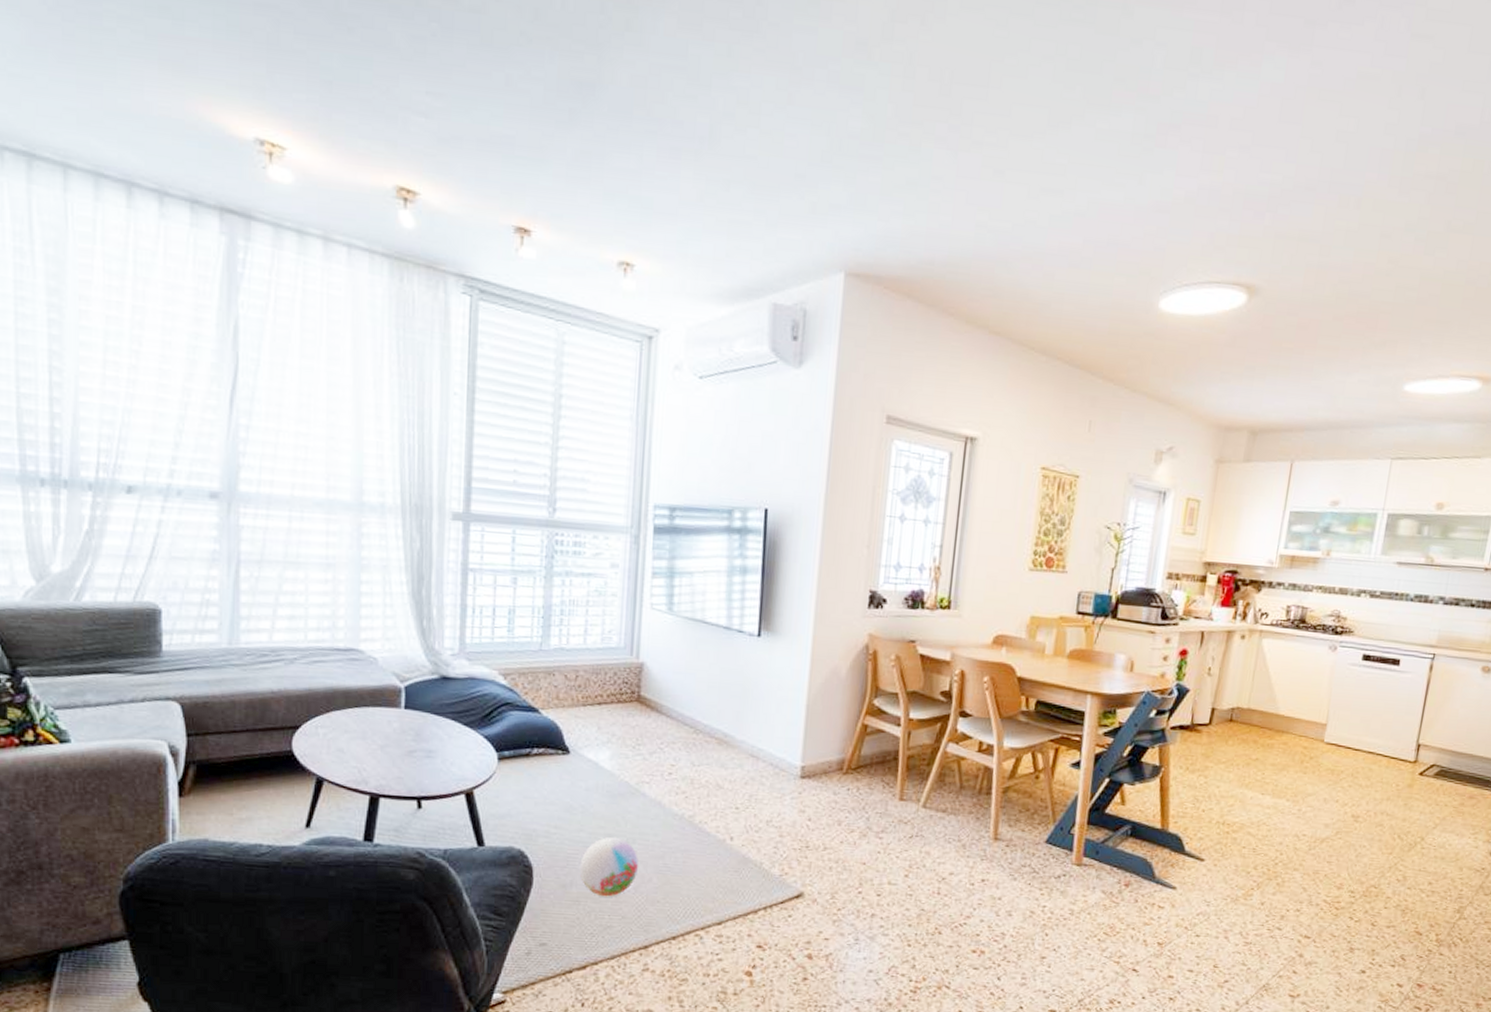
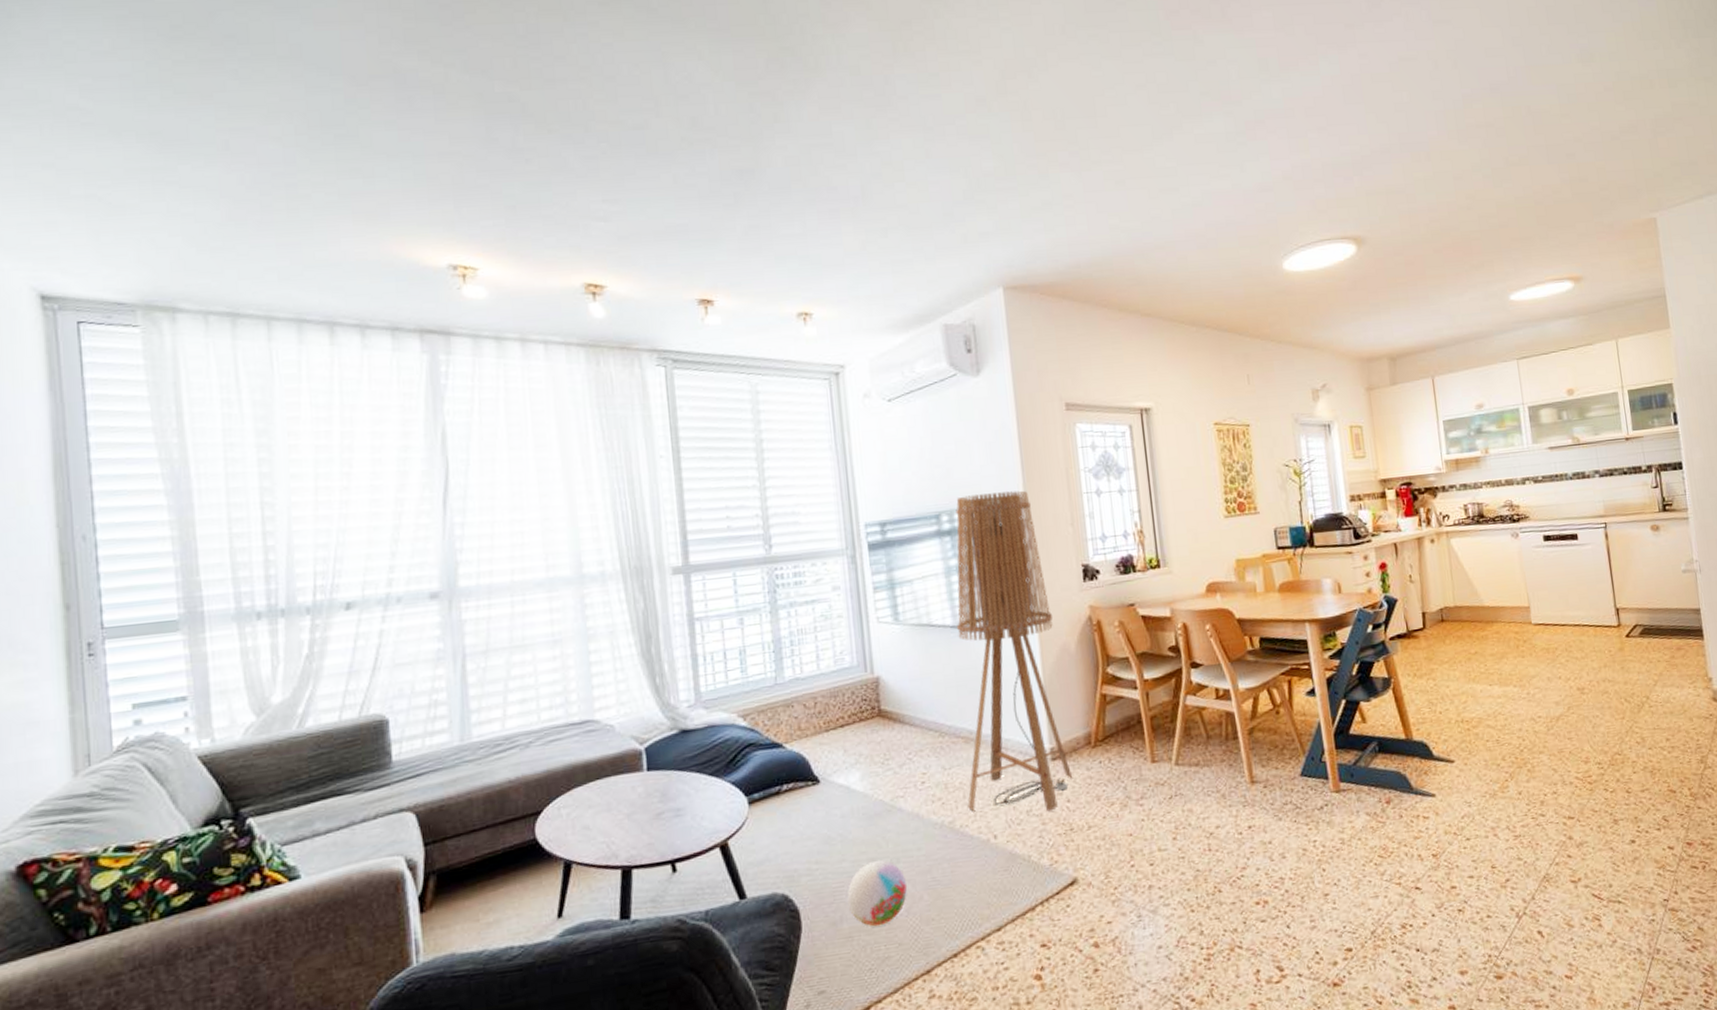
floor lamp: none [710,495,829,826] -> present [955,490,1072,812]

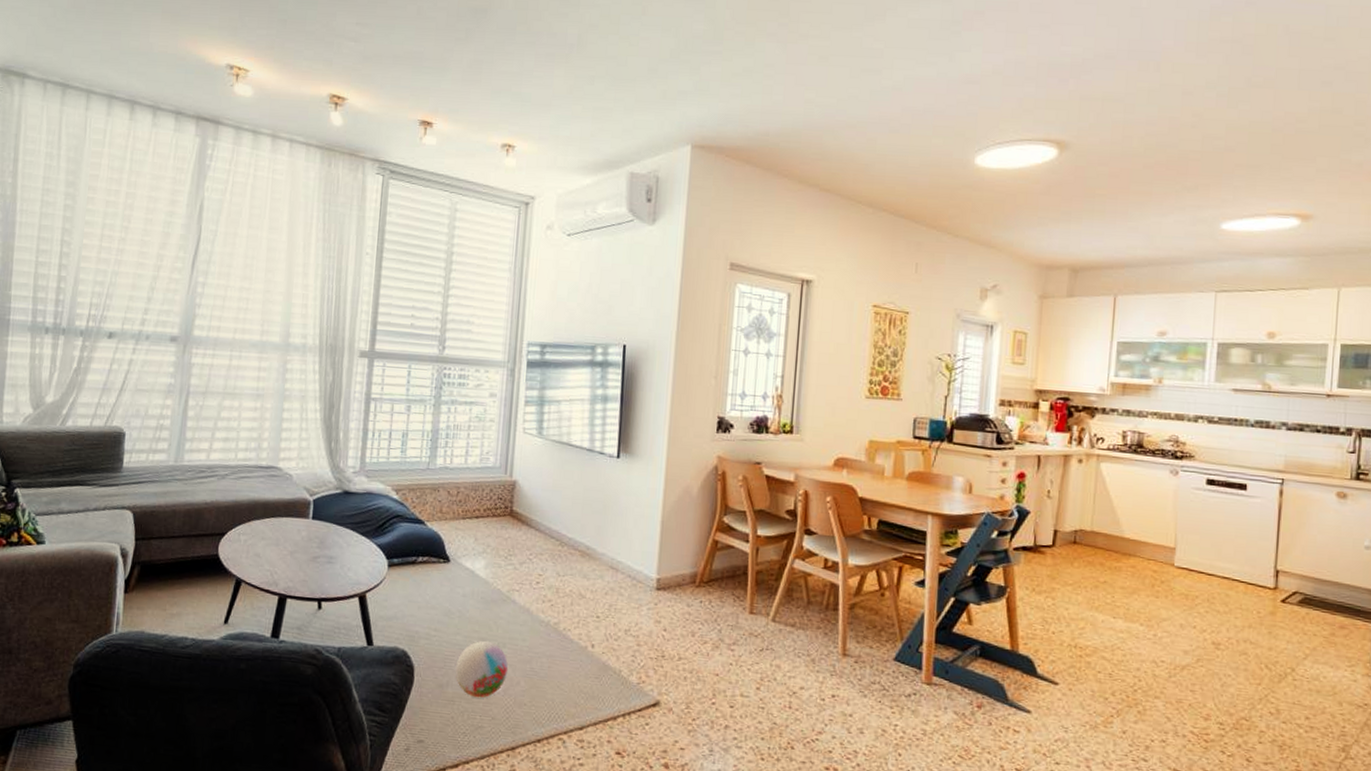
floor lamp: present [955,490,1072,812] -> none [573,333,681,635]

